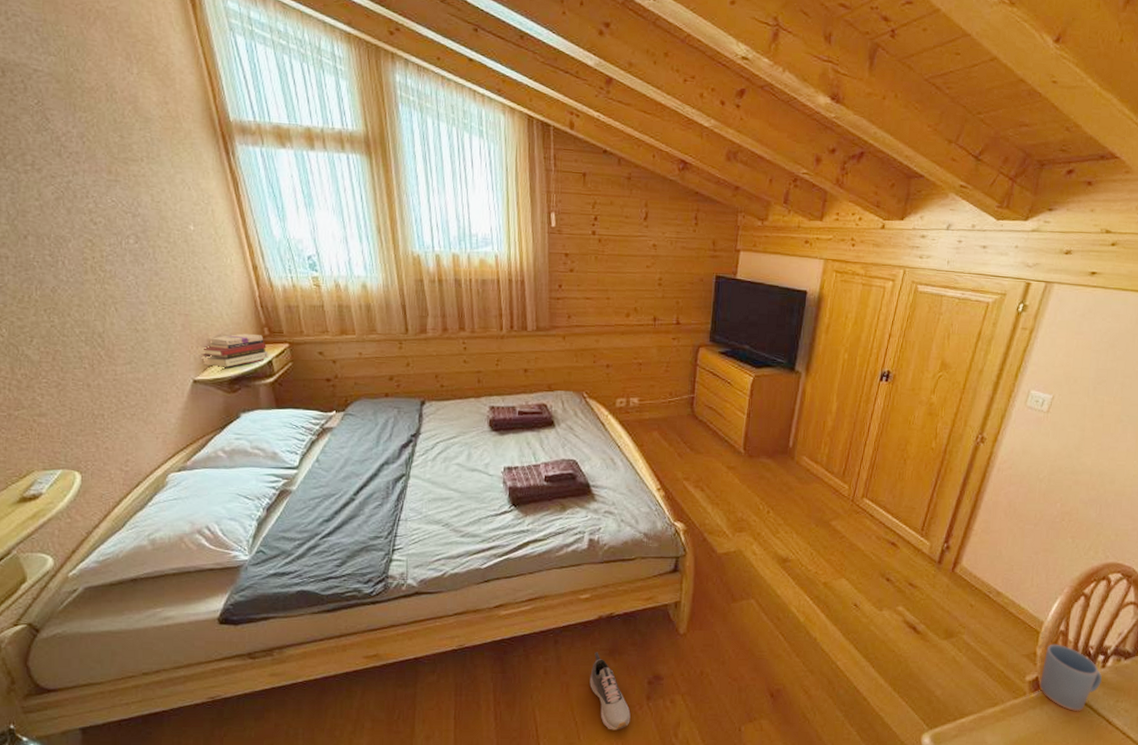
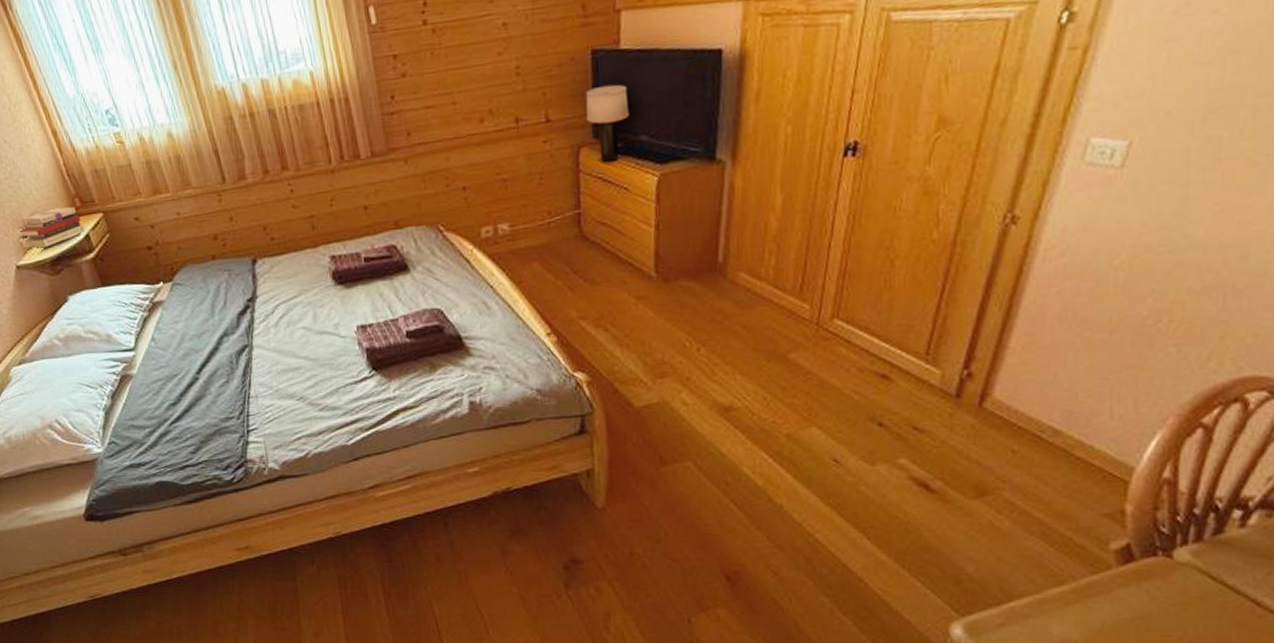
athletic shoe: present [590,652,631,730] -> none [492,534,548,624]
table lamp: none [707,303,738,362] -> present [585,84,629,163]
mug: present [1040,644,1102,712] -> none [1134,497,1240,590]

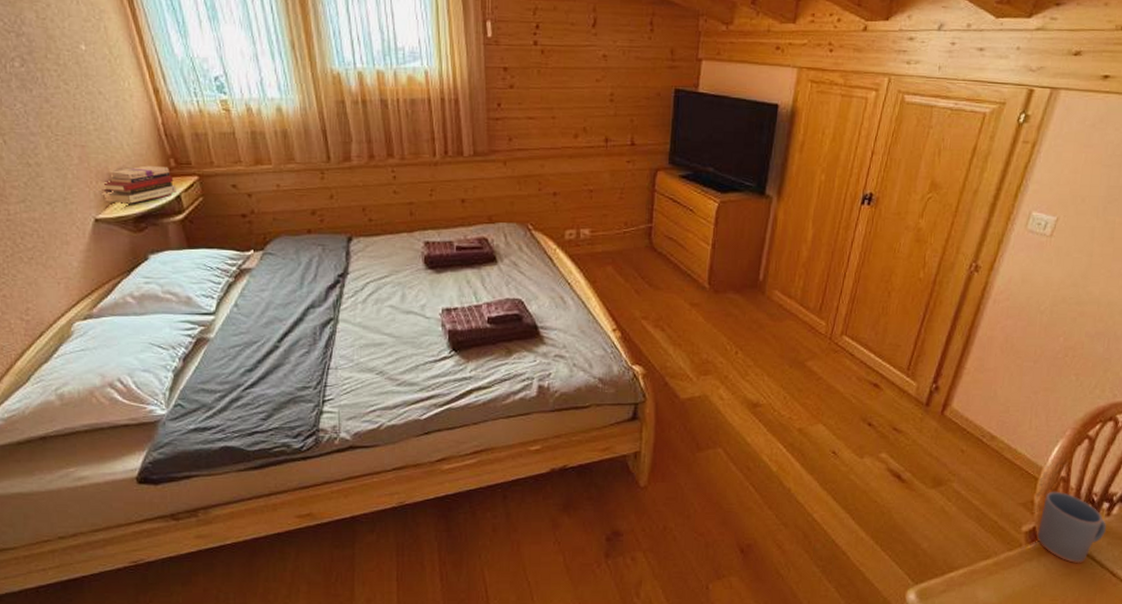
table lamp: present [585,84,629,163] -> none [665,120,701,187]
mug: none [1134,497,1240,590] -> present [1037,491,1106,564]

